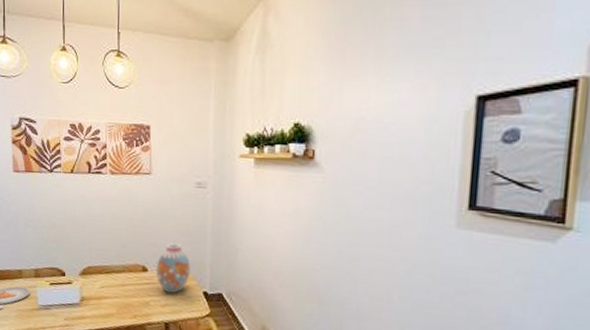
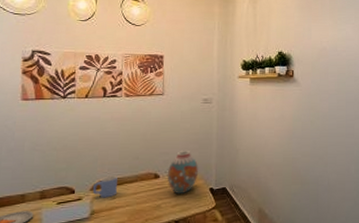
mug: none [81,261,105,286] -> present [92,175,118,198]

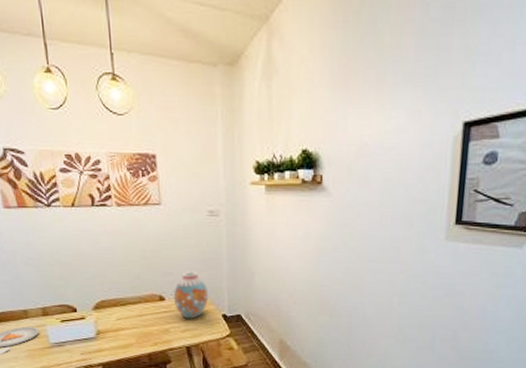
mug: present [92,175,118,198] -> none [94,295,121,319]

